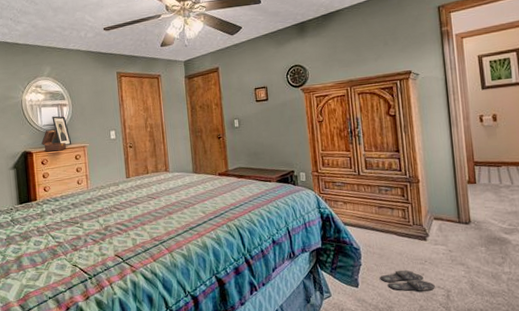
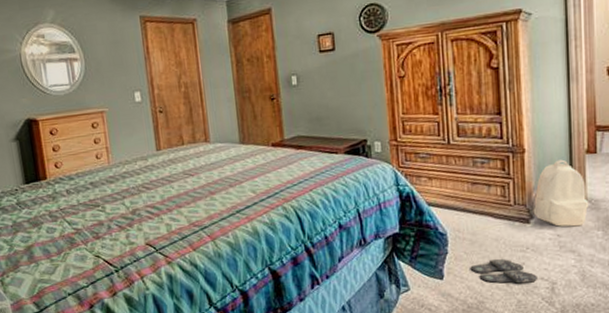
jewelry box: present [41,129,66,152] -> none [48,90,80,120]
picture frame: present [52,116,72,146] -> none [59,73,87,112]
backpack: none [428,188,473,244] -> present [533,159,589,227]

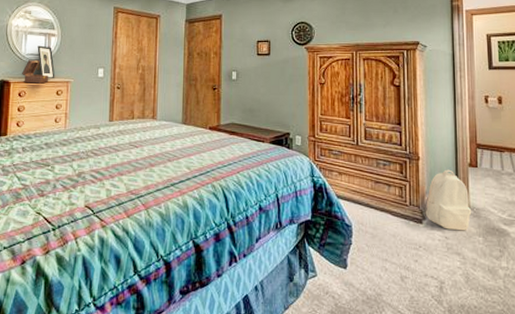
jewelry box: none [48,90,80,120] -> present [22,59,48,85]
picture frame: none [59,73,87,112] -> present [36,45,55,79]
slippers: present [470,258,537,284] -> none [370,253,428,280]

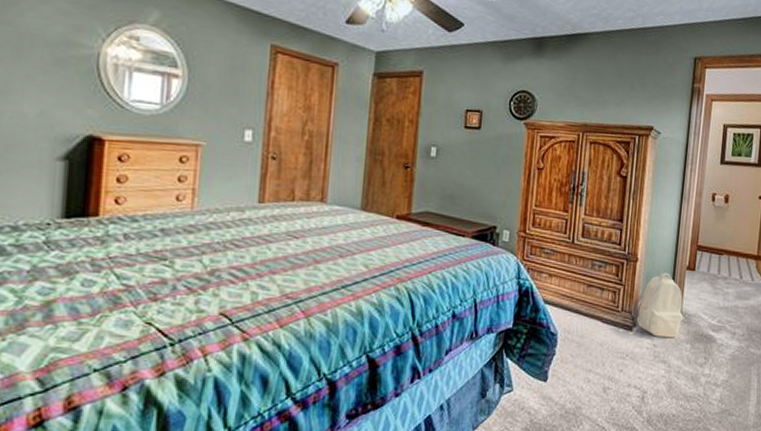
jewelry box: present [22,59,48,85] -> none [124,108,167,147]
picture frame: present [36,45,55,79] -> none [147,89,178,140]

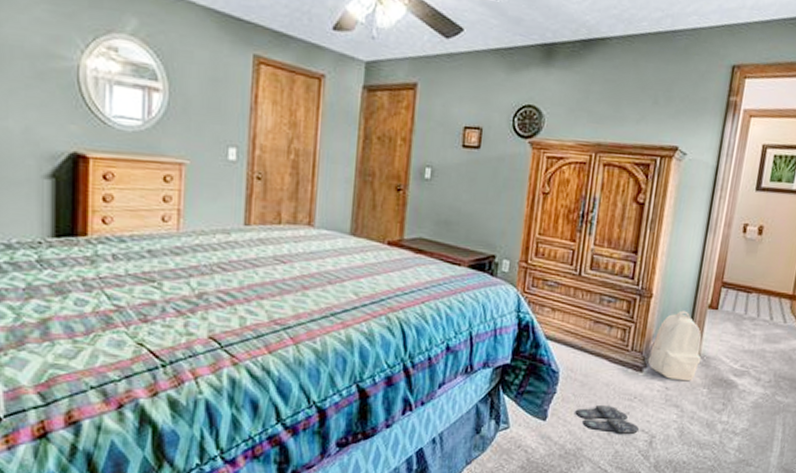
slippers: none [573,363,631,391] -> present [575,404,639,434]

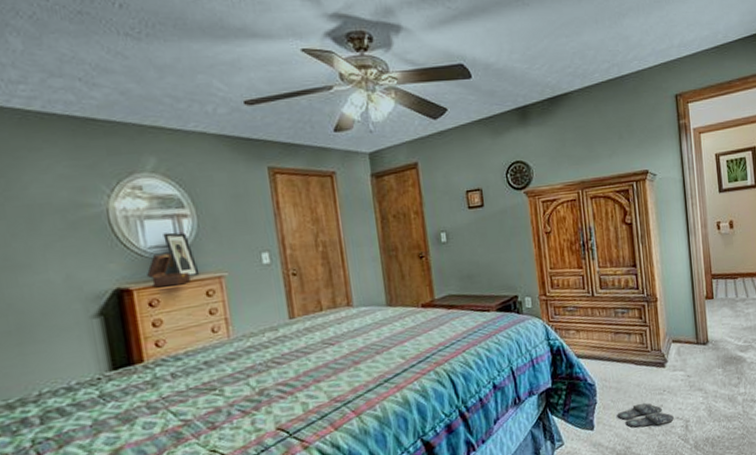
jewelry box: none [107,124,150,165] -> present [147,252,190,288]
picture frame: none [130,104,161,158] -> present [163,232,200,277]
backpack: present [647,310,702,382] -> none [666,306,711,368]

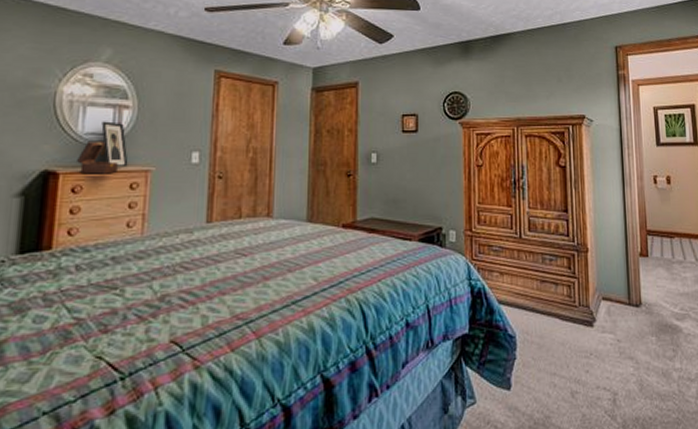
slippers: present [617,402,674,428] -> none [537,365,600,395]

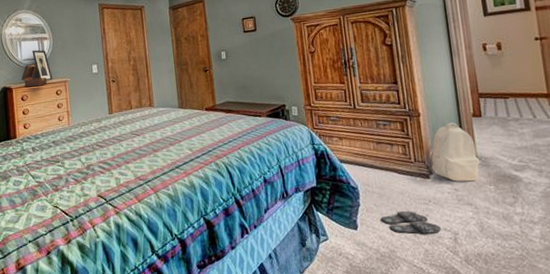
slippers: none [537,365,600,395] -> present [380,210,441,234]
backpack: none [595,261,644,332] -> present [431,122,480,182]

